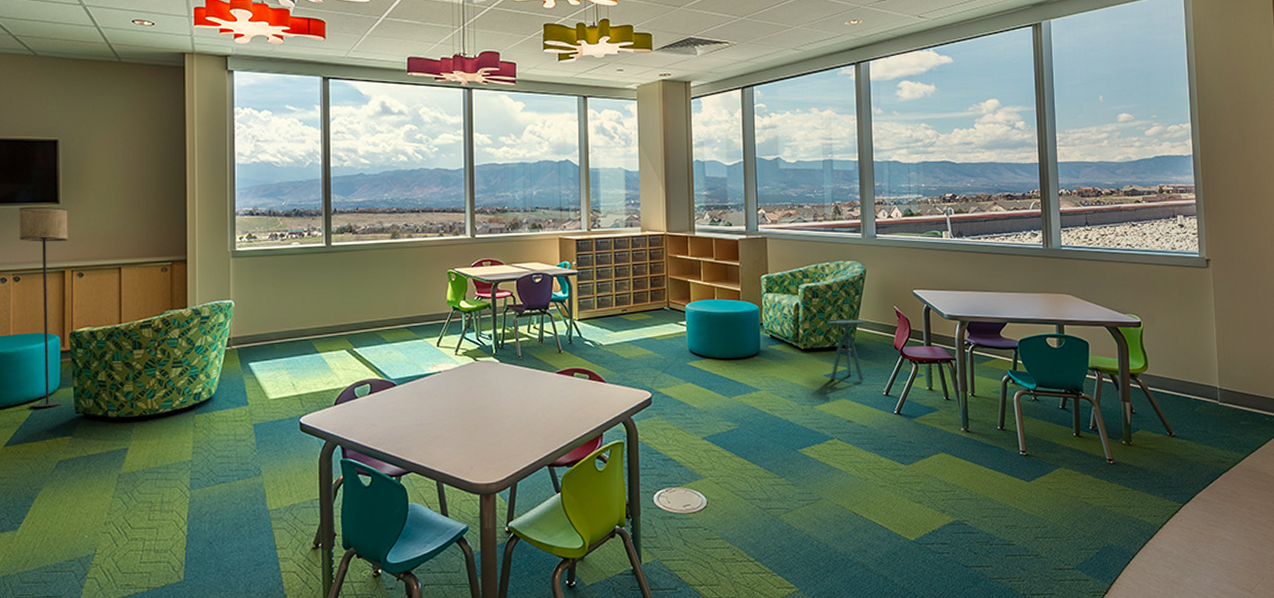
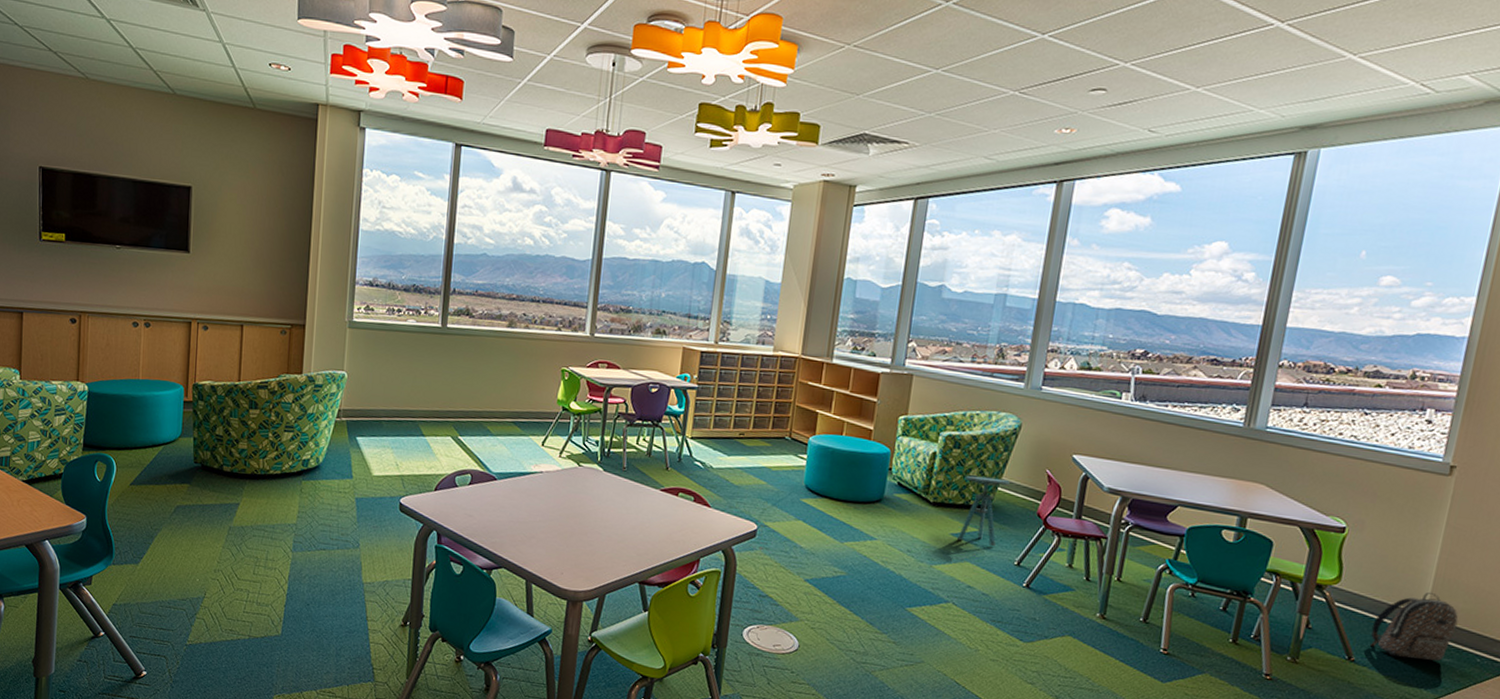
floor lamp: present [19,206,68,408] -> none [151,252,197,454]
backpack: none [1181,366,1245,427] -> present [1369,591,1458,661]

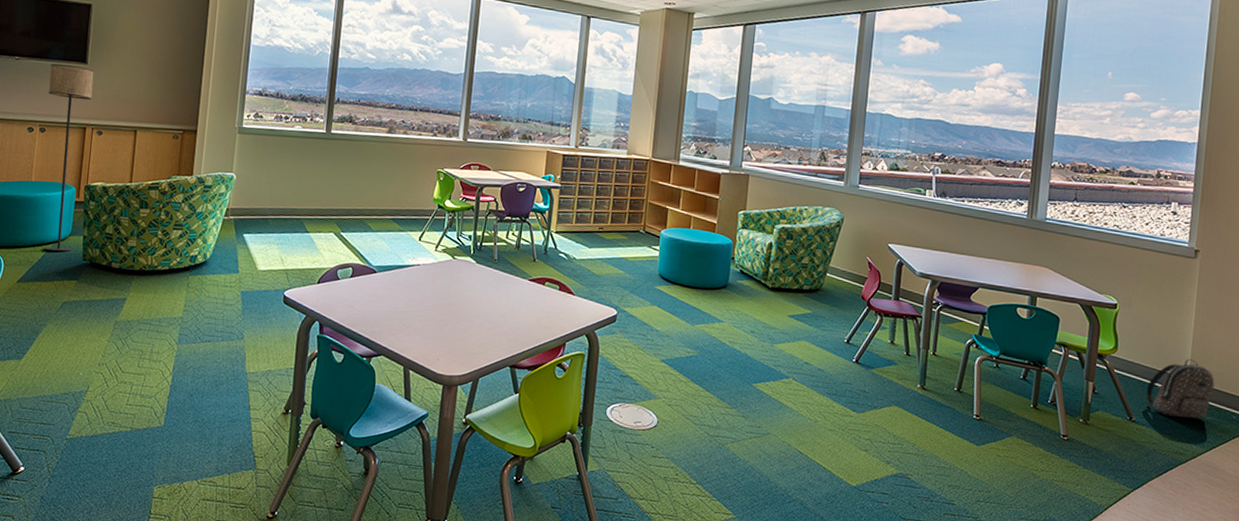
floor lamp: none [151,252,197,454] -> present [43,63,94,252]
side table: present [957,475,1010,546] -> none [794,263,836,326]

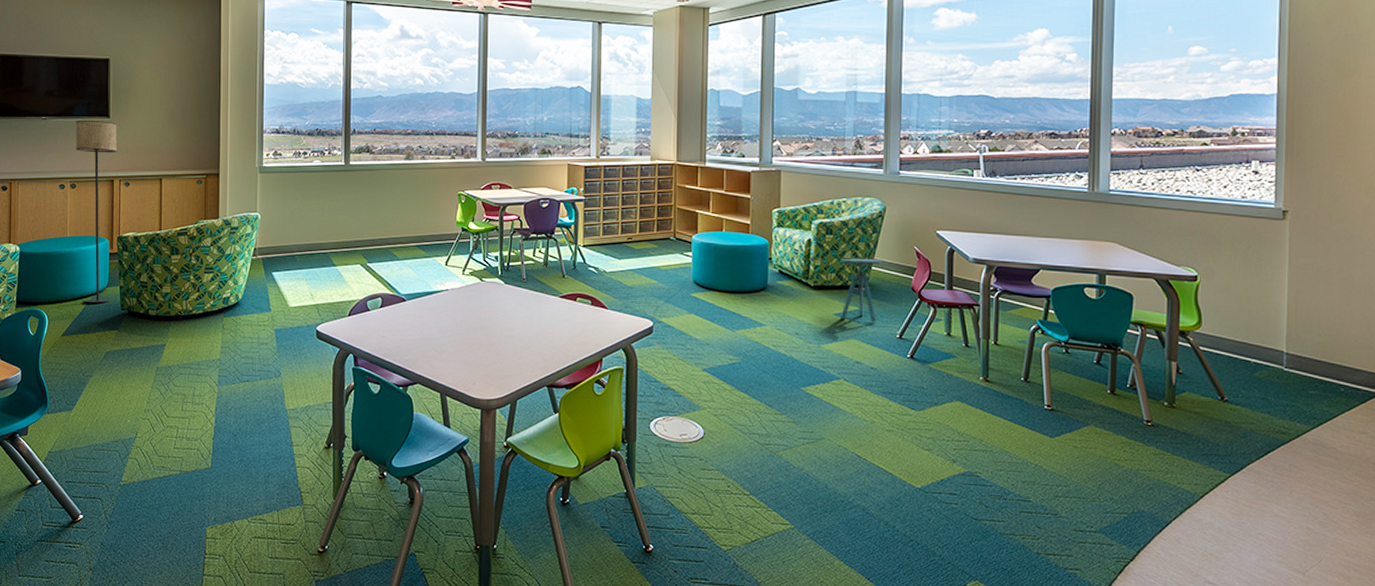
side table: none [794,263,836,326] -> present [840,258,882,322]
backpack: present [1146,358,1215,419] -> none [1238,329,1317,394]

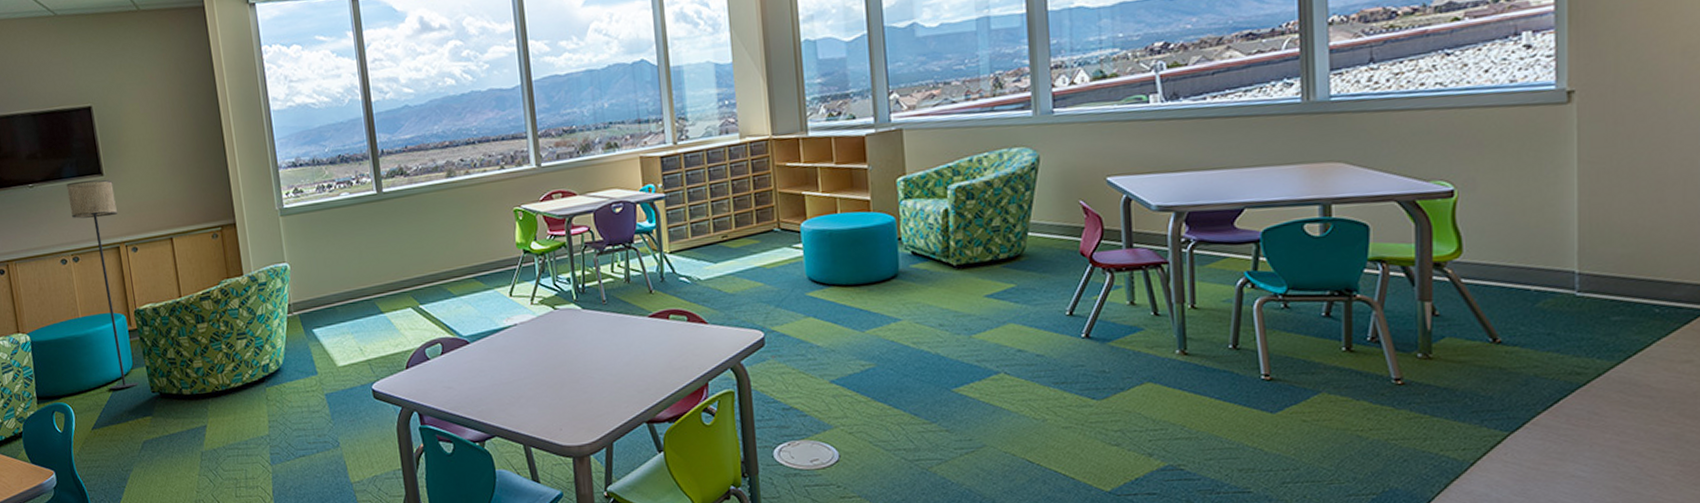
side table: present [840,258,882,322] -> none [987,223,1040,301]

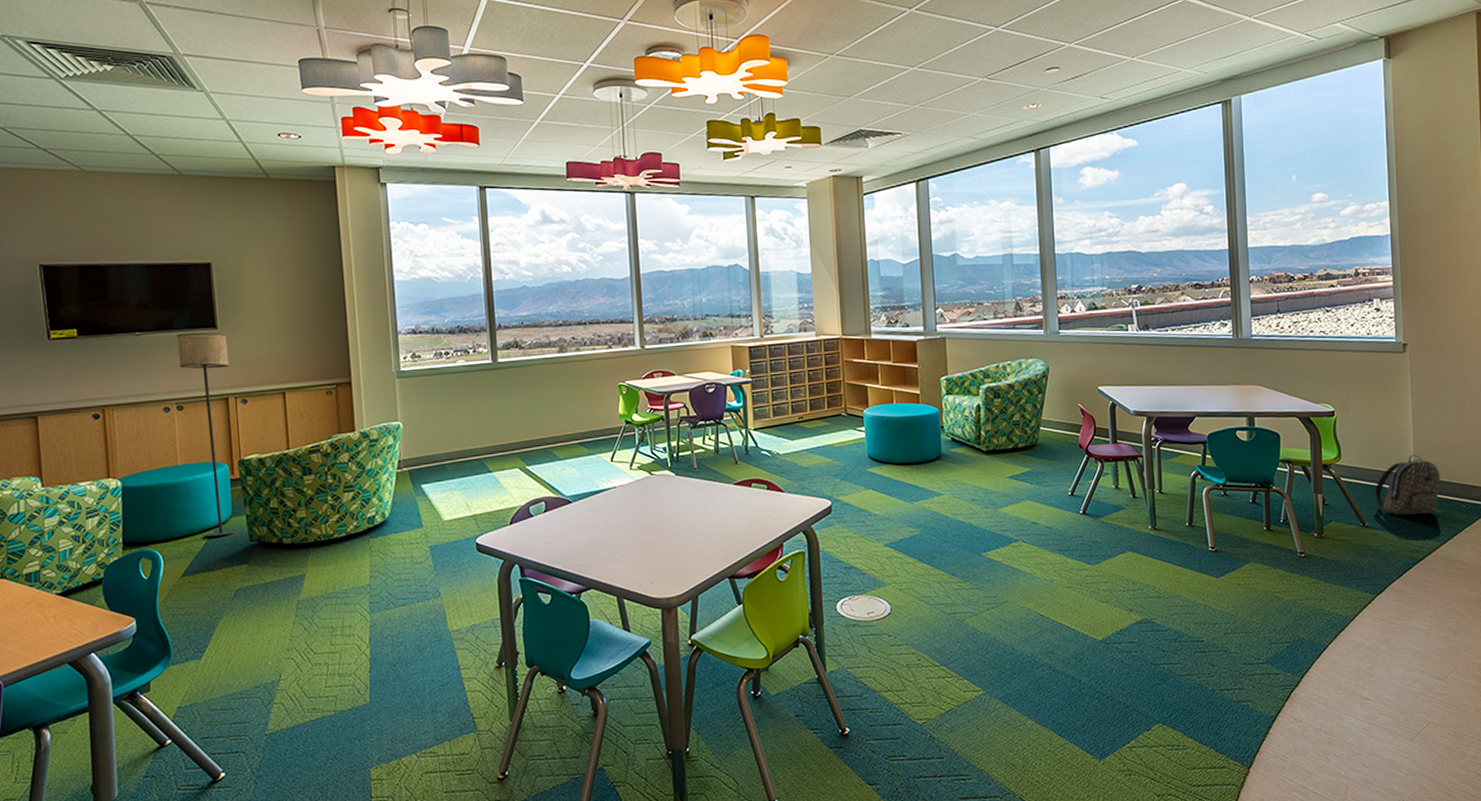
backpack: none [1513,242,1620,328] -> present [1375,454,1441,517]

